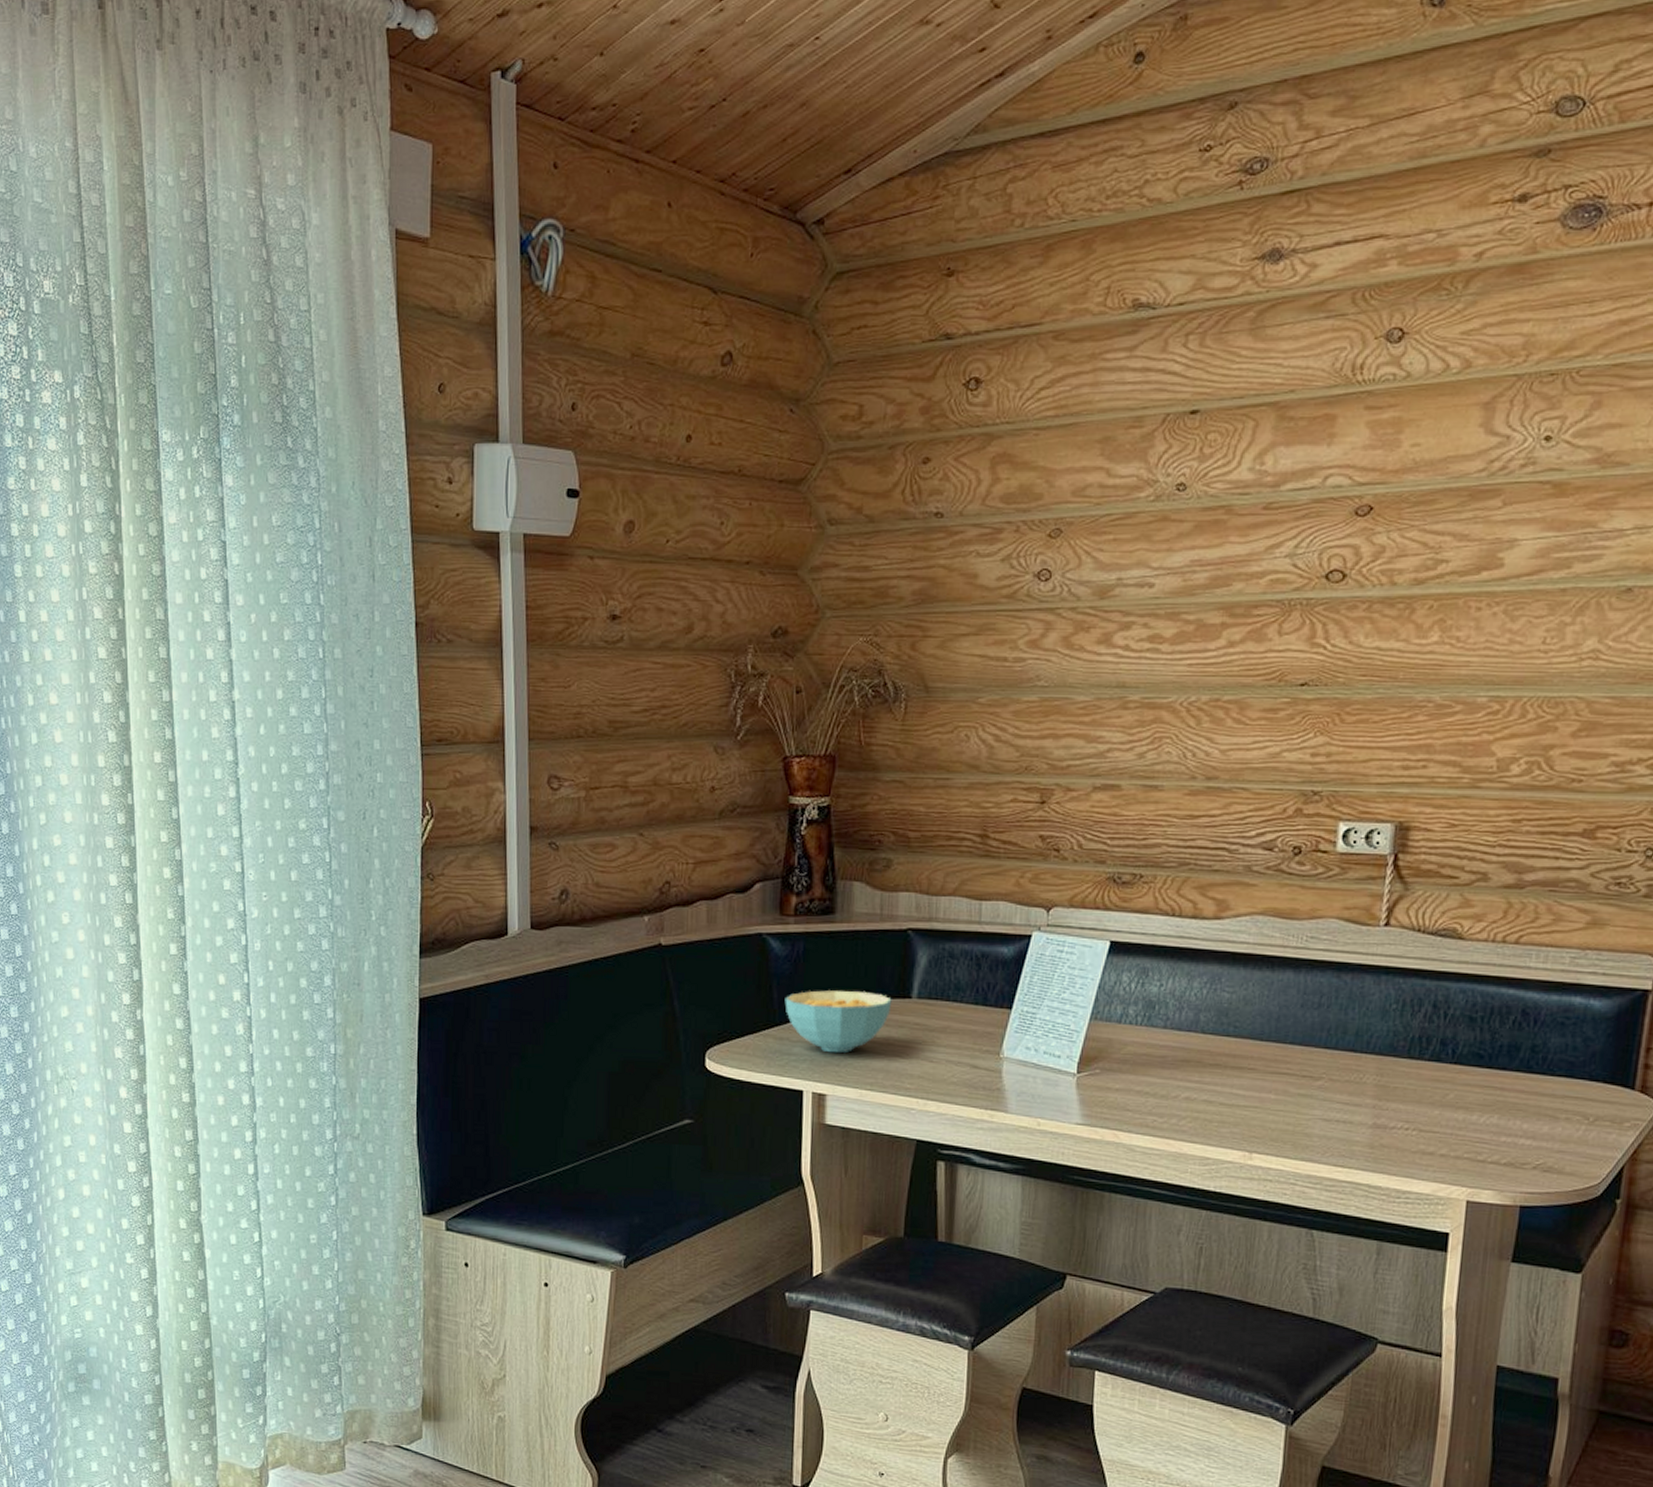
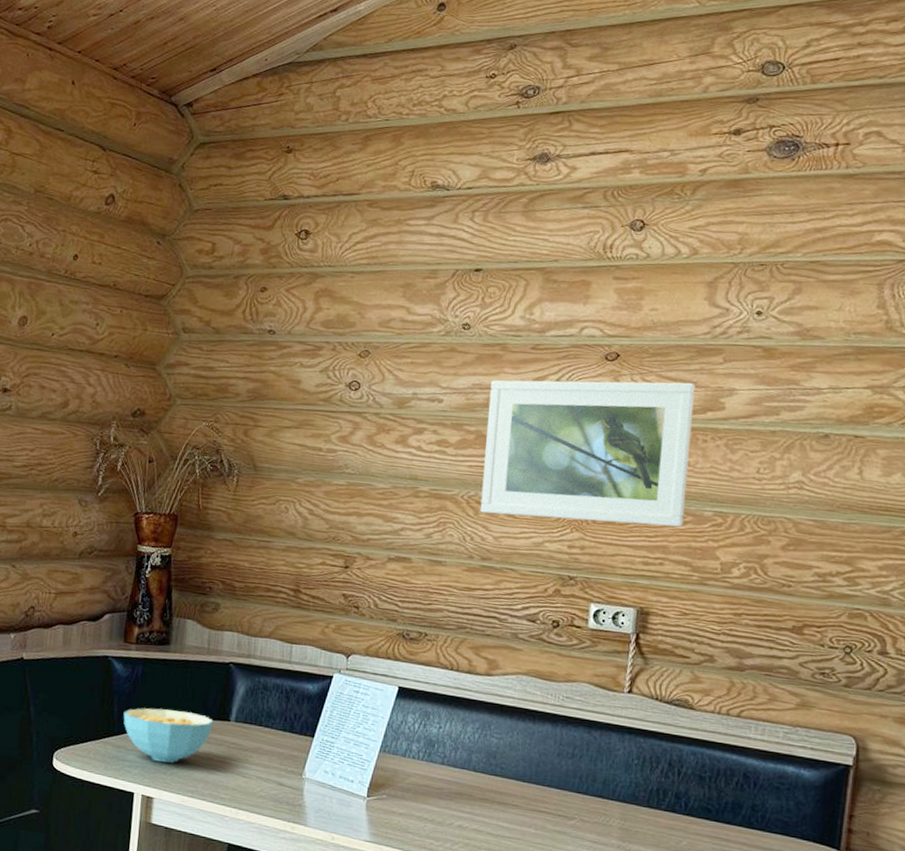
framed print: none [1203,536,1468,722] -> present [480,380,696,527]

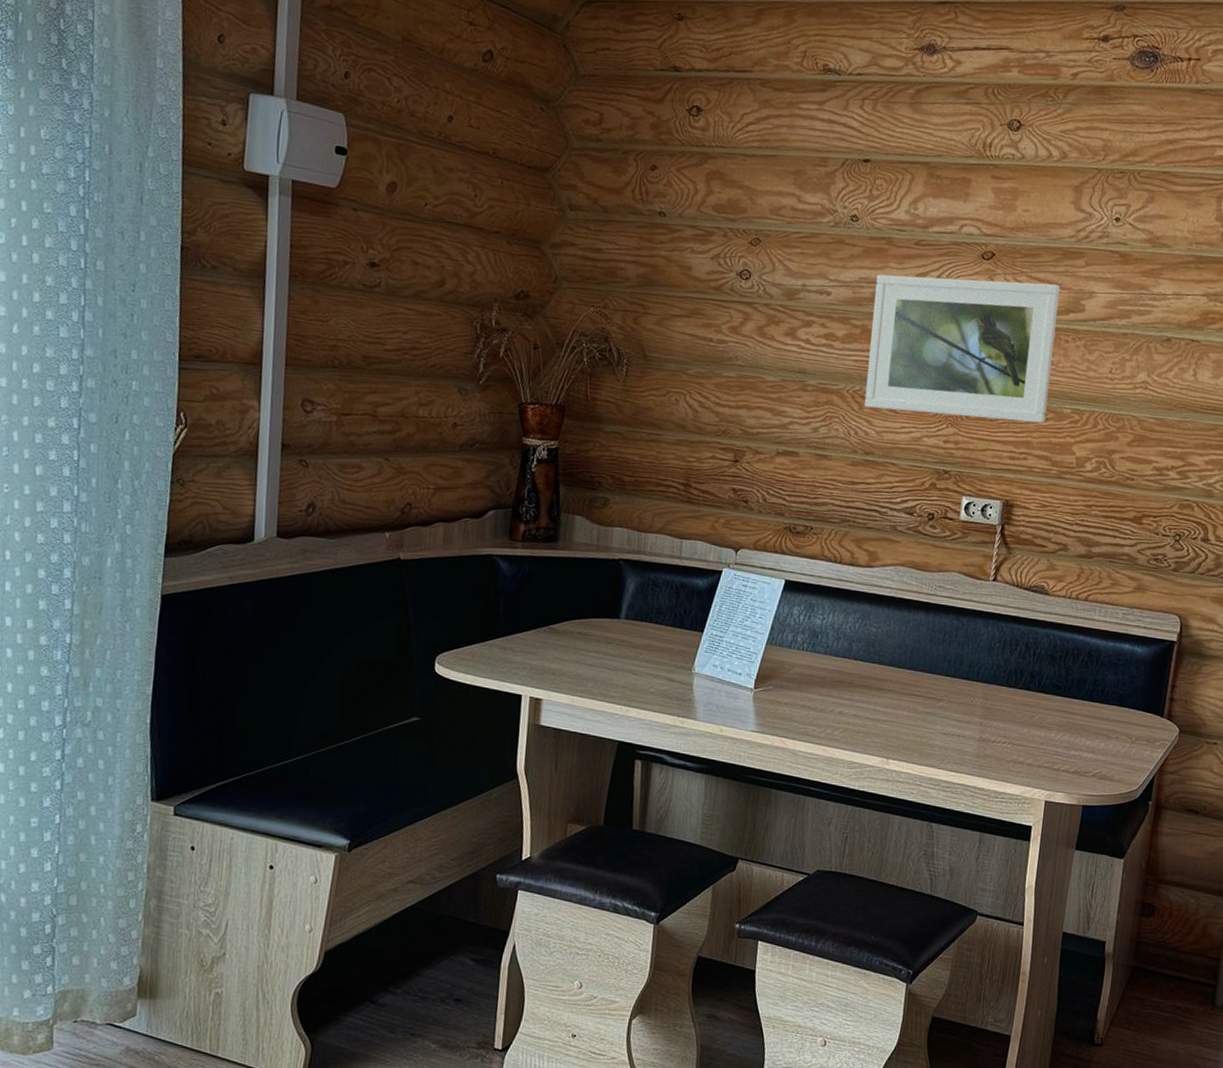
cereal bowl: present [123,708,214,763] -> none [509,608,603,663]

